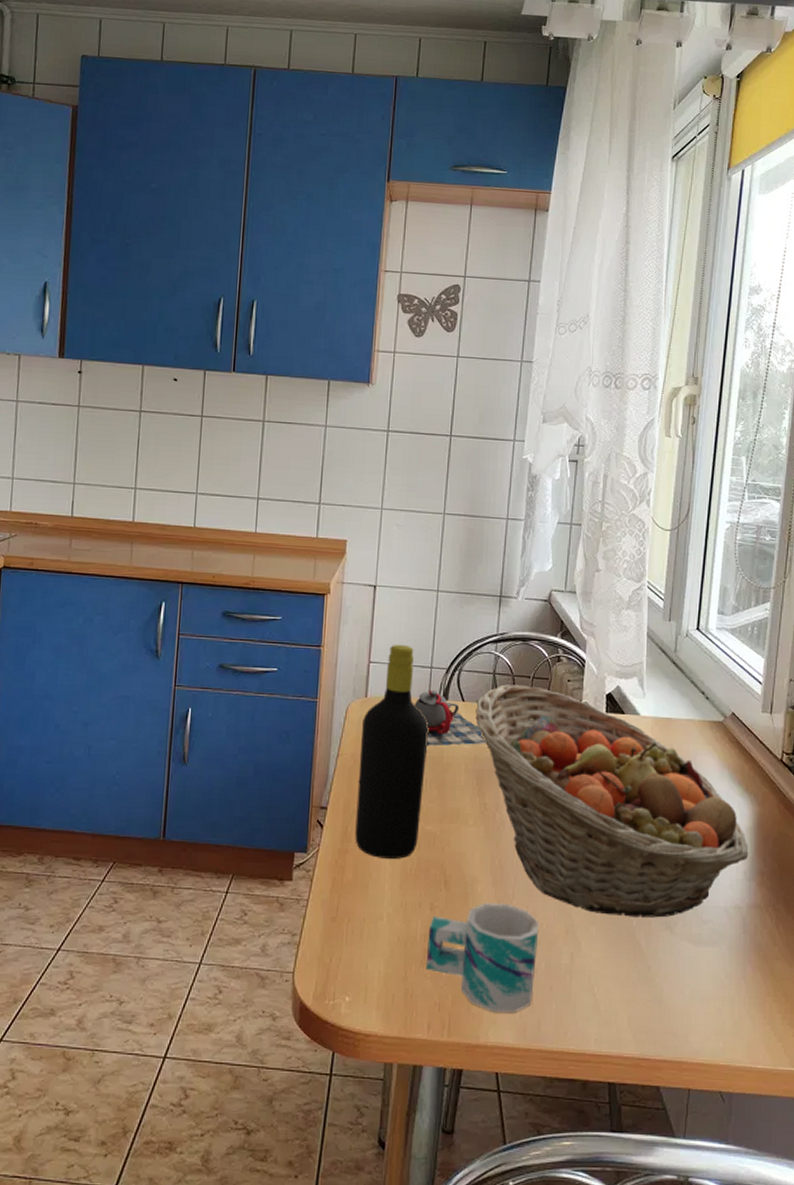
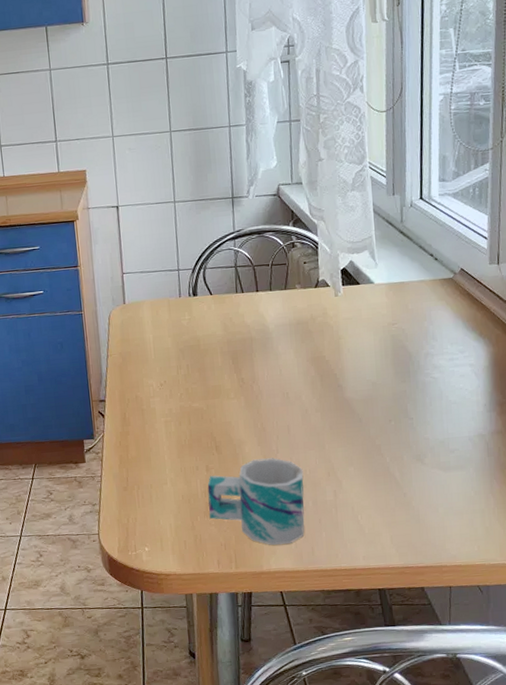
bottle: present [355,644,429,860] -> none [124,253,188,436]
teapot: present [414,689,486,747] -> none [167,288,237,337]
fruit basket: present [475,684,749,918] -> none [223,272,488,456]

